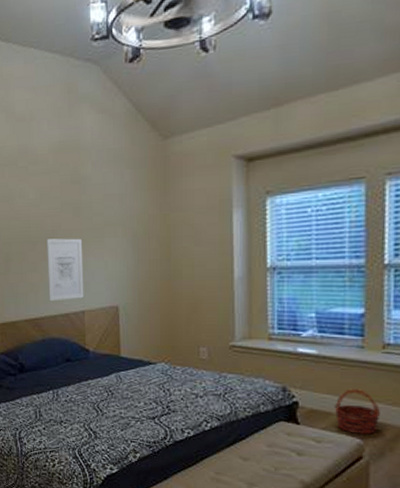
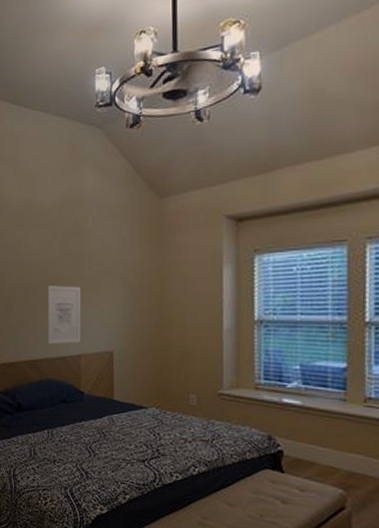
basket: present [334,388,381,434] -> none [317,440,363,485]

